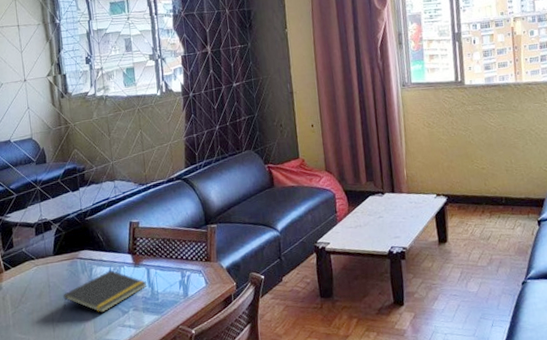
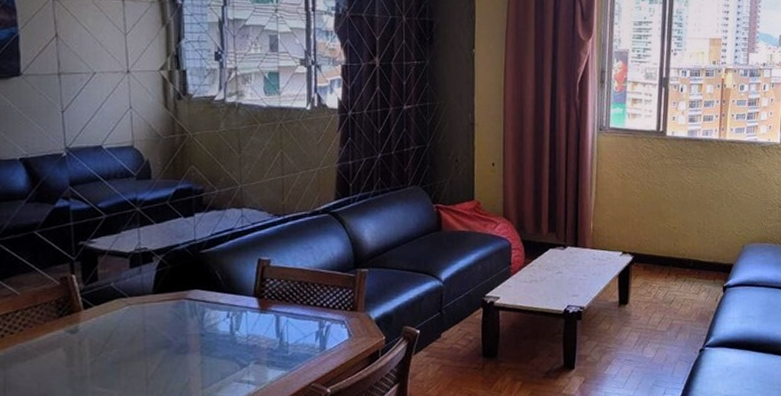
notepad: present [63,270,147,313] -> none [163,315,275,365]

